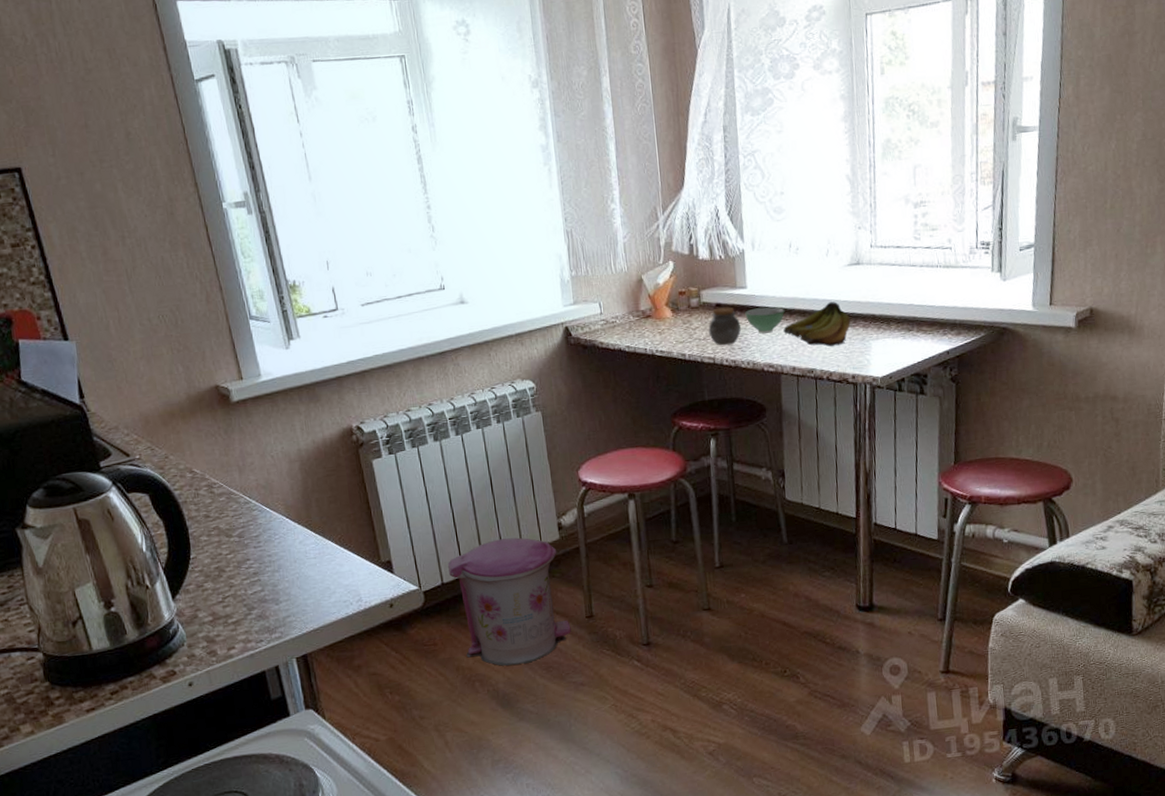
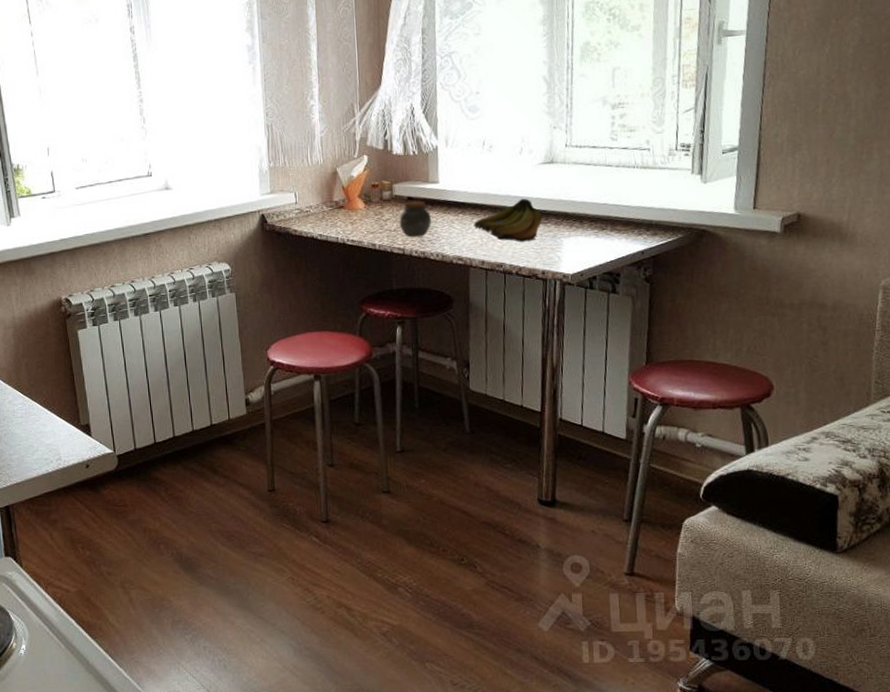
trash can: present [447,537,571,666] -> none [140,410,253,531]
bowl: present [745,306,785,334] -> none [436,201,476,228]

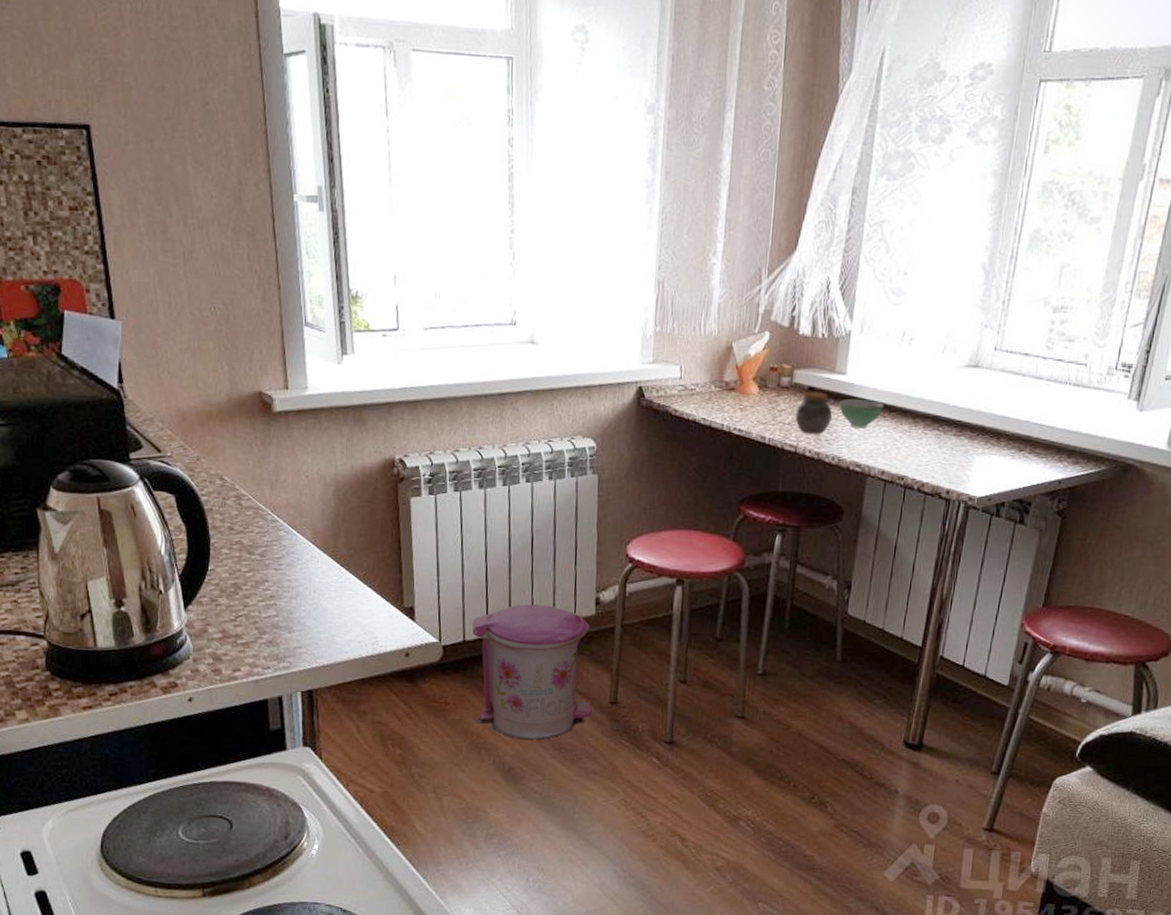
trash can: none [140,410,253,531] -> present [472,604,592,740]
bowl: none [436,201,476,228] -> present [839,398,885,430]
fruit: present [474,198,543,243] -> none [879,404,957,455]

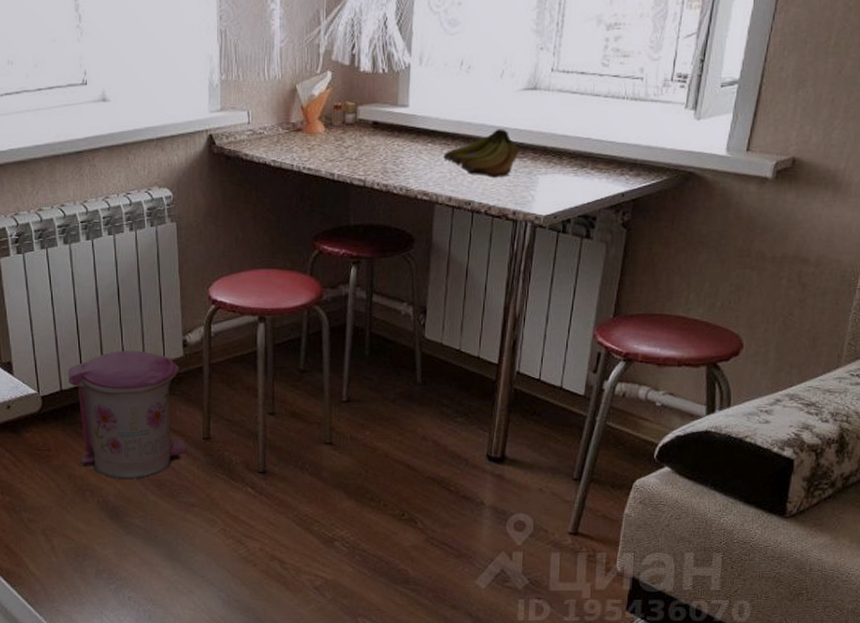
jar: present [795,391,833,435] -> none [362,126,398,168]
bowl: present [839,398,885,430] -> none [403,129,448,159]
fruit: none [879,404,957,455] -> present [443,129,519,179]

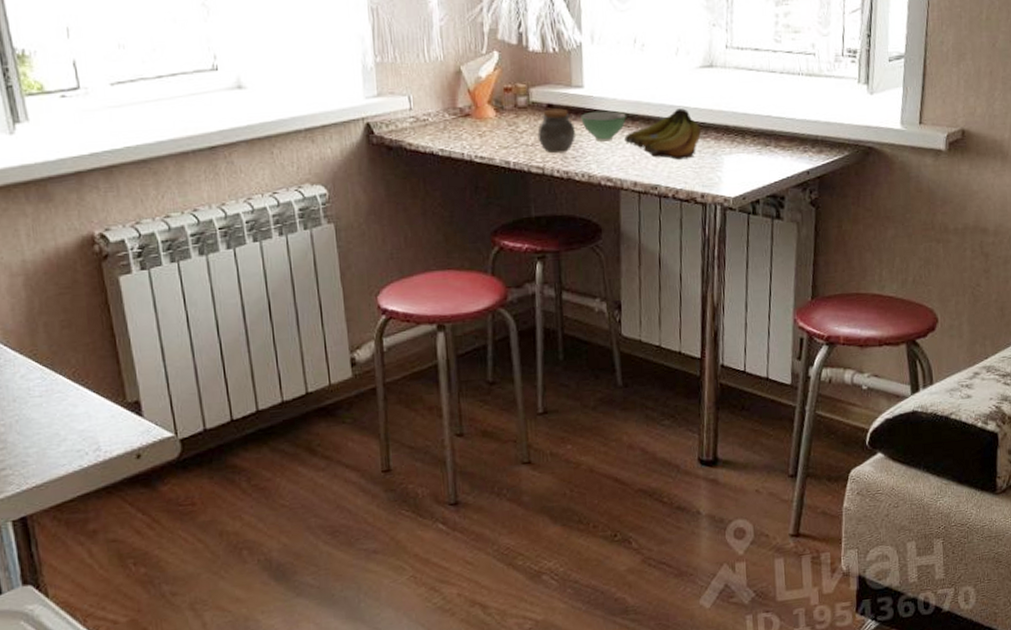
trash can: present [67,351,187,478] -> none [211,375,364,530]
jar: none [362,126,398,168] -> present [537,108,576,154]
bowl: none [403,129,448,159] -> present [581,110,627,143]

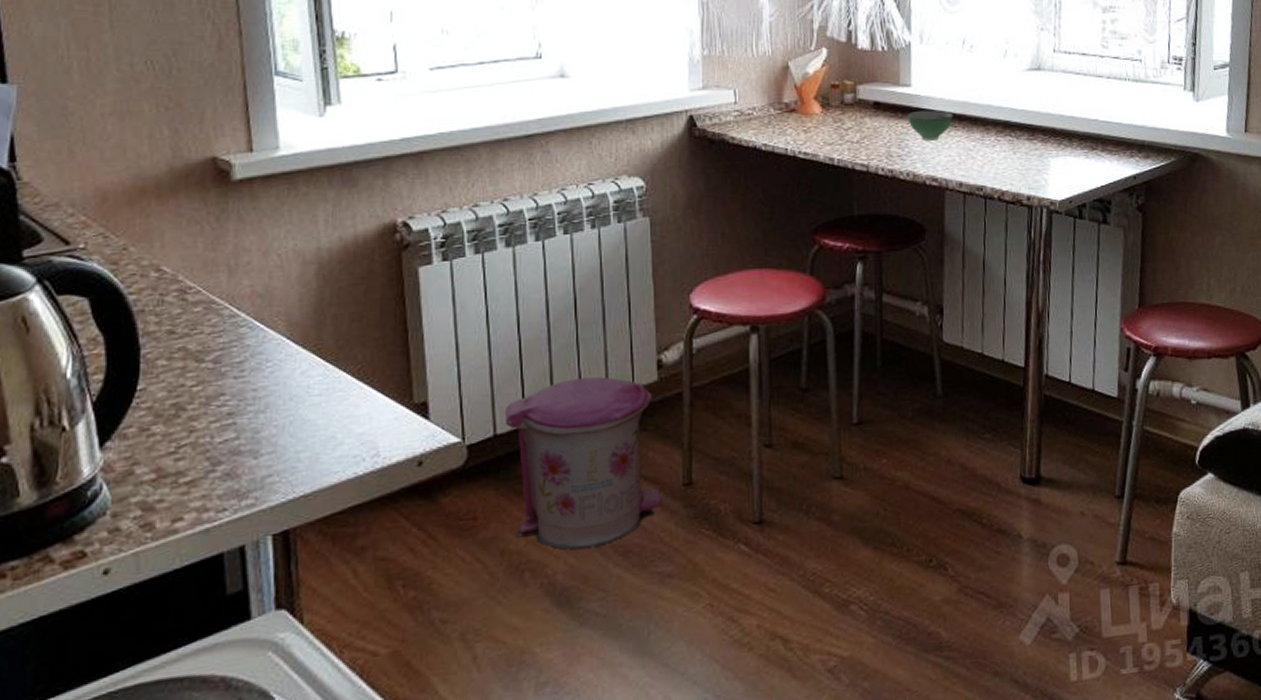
trash can: none [211,375,364,530] -> present [504,377,662,550]
jar: present [537,108,576,154] -> none [863,106,902,152]
fruit: present [624,108,702,161] -> none [951,110,1029,162]

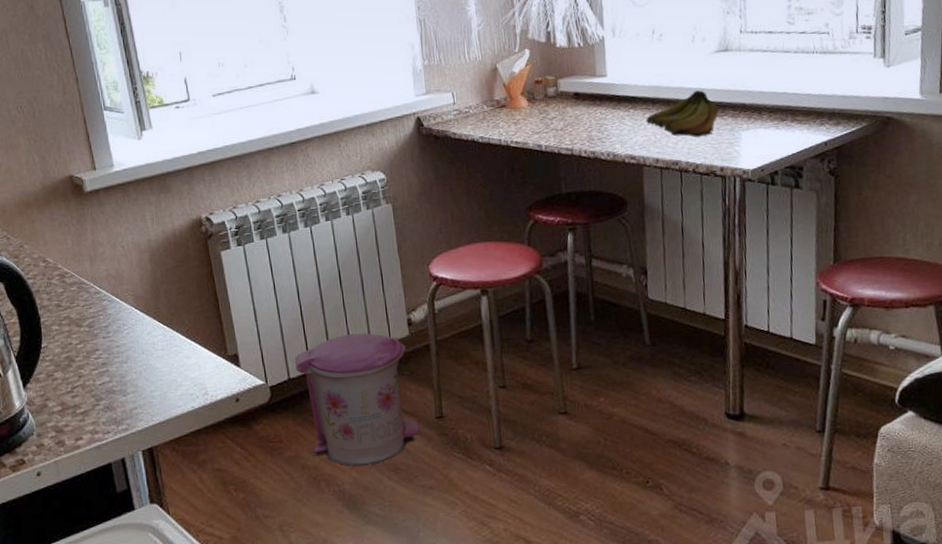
bowl: present [907,110,954,142] -> none [605,95,648,125]
fruit: none [951,110,1029,162] -> present [646,90,719,138]

